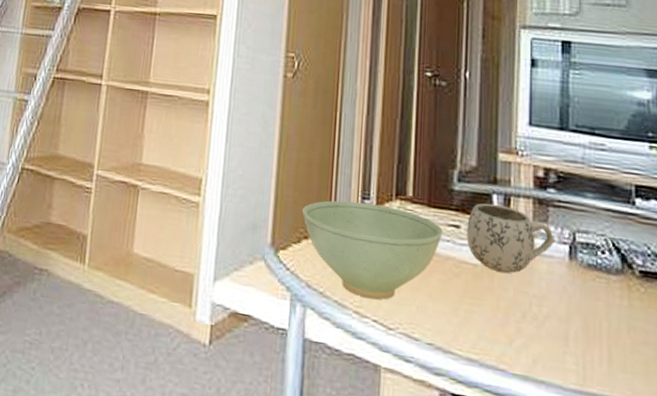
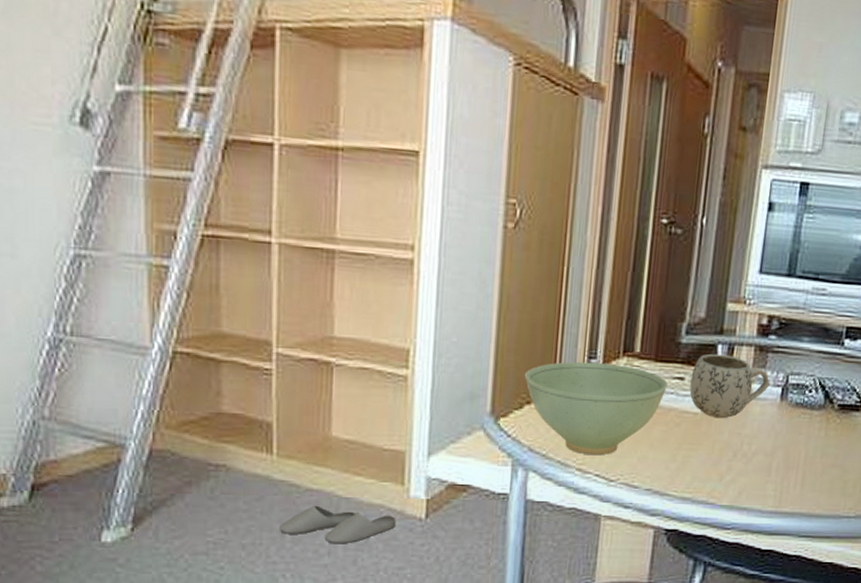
slippers: none [83,317,183,361] -> present [280,505,397,544]

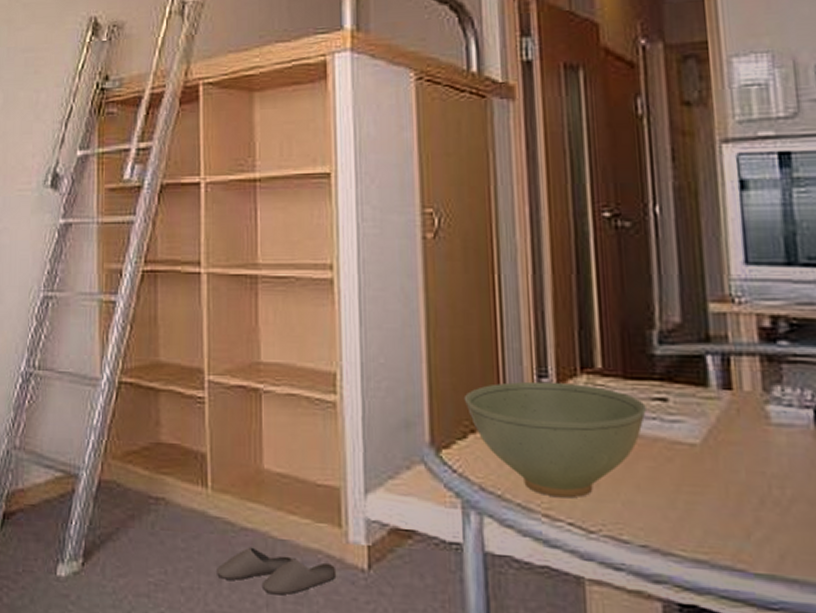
mug: present [689,353,770,419] -> none [676,366,794,452]

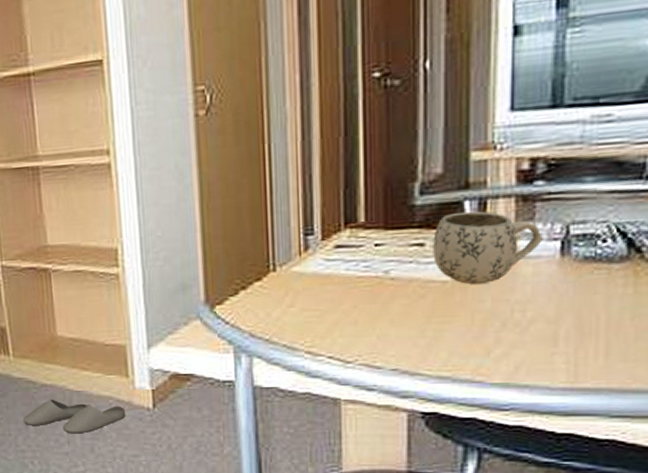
bowl: present [463,381,646,498] -> none [235,238,404,337]
mug: none [676,366,794,452] -> present [433,211,543,285]

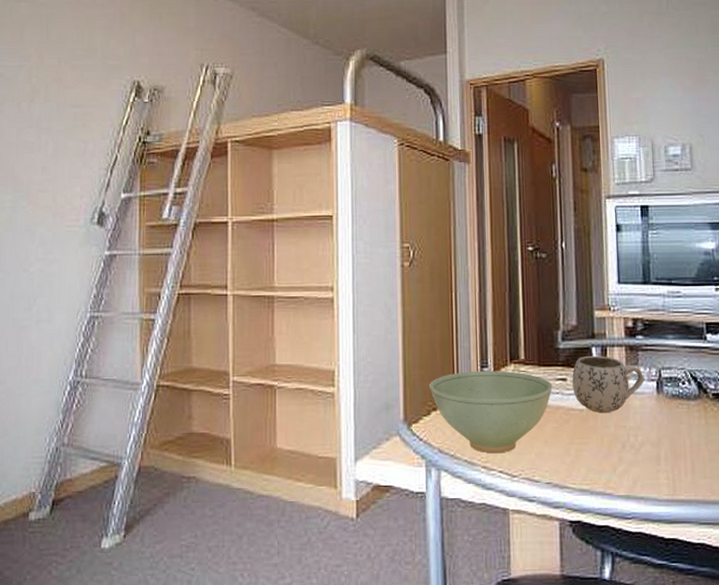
slippers: present [23,399,126,434] -> none [238,509,333,545]
bowl: none [235,238,404,337] -> present [428,370,553,454]

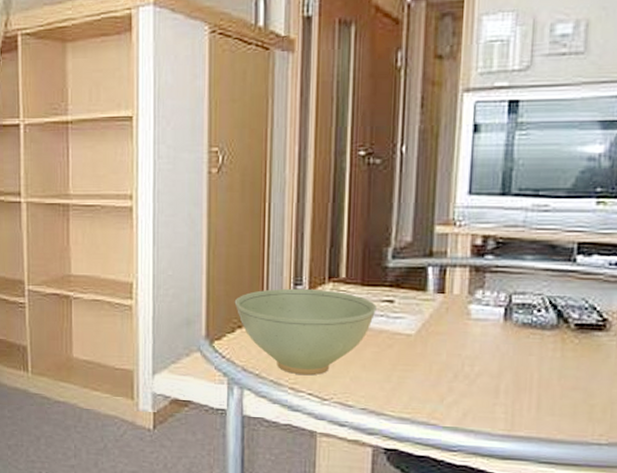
mug: present [572,355,645,414] -> none [400,276,490,340]

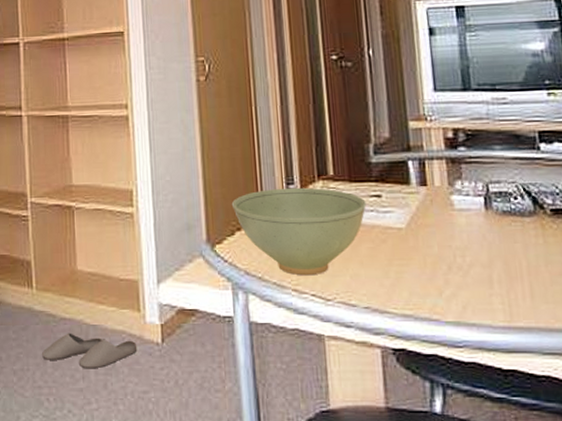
slippers: none [36,415,129,449] -> present [42,333,137,369]

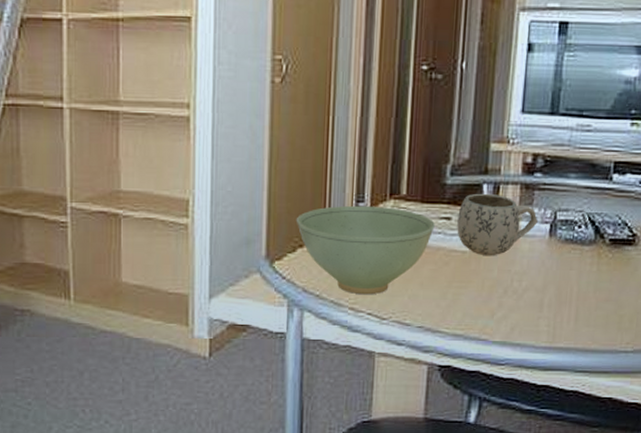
slippers: present [42,333,137,369] -> none [79,345,183,382]
mug: none [387,169,470,232] -> present [457,193,538,256]

